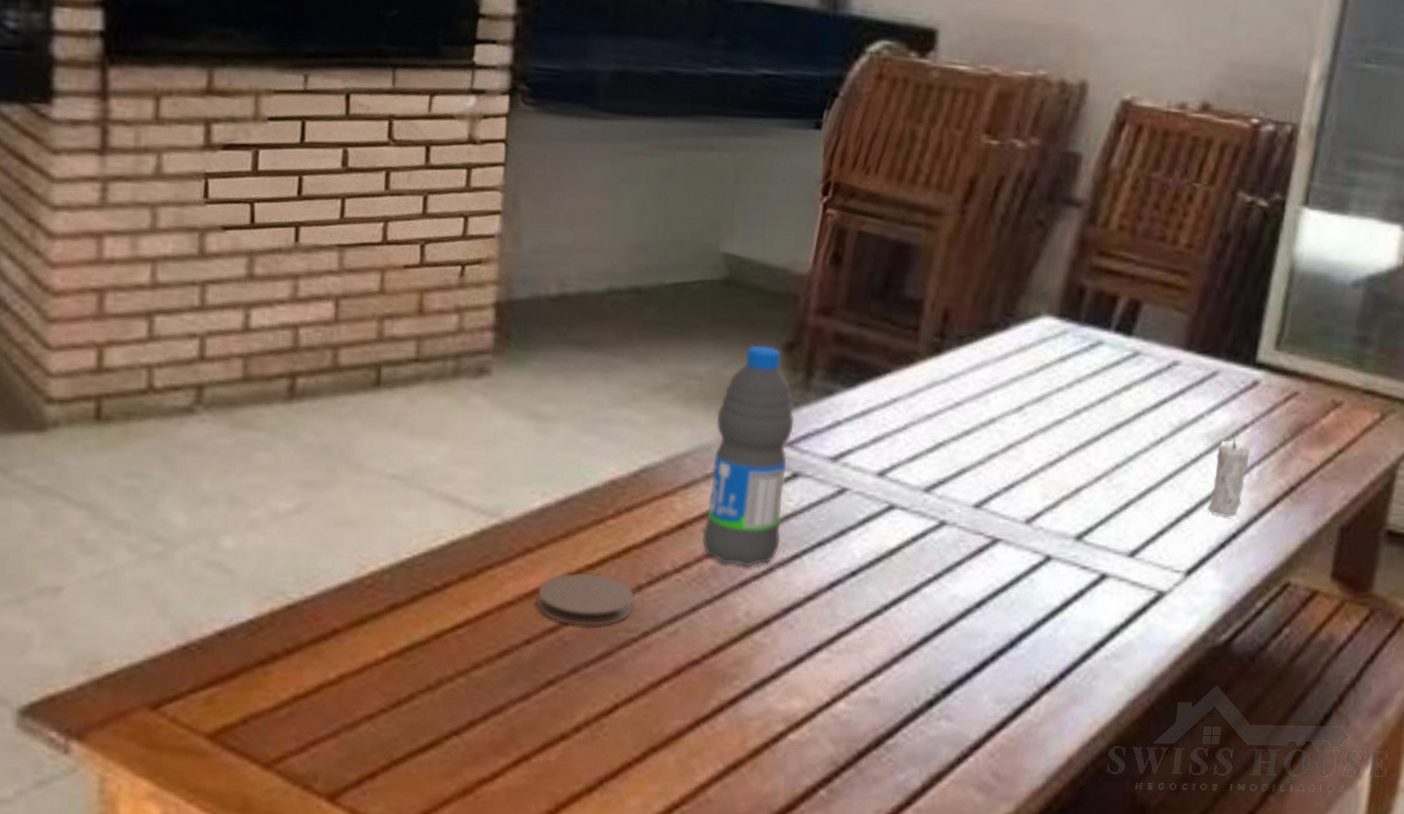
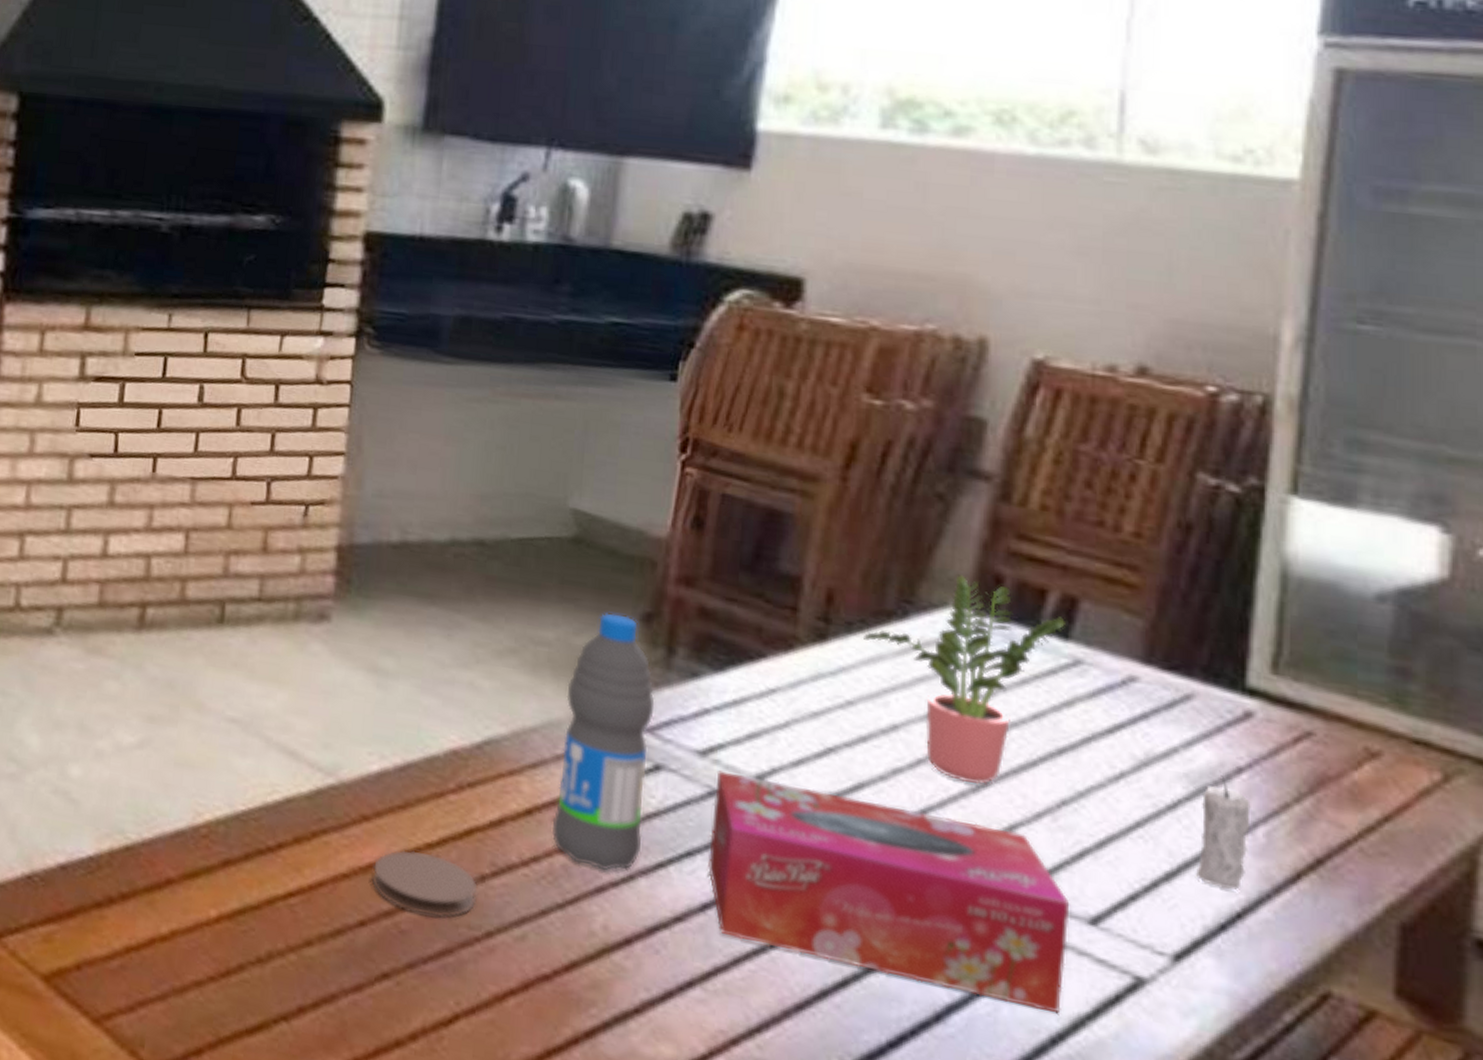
tissue box: none [836,472,1116,627] -> present [708,770,1070,1014]
potted plant: none [972,289,1130,460] -> present [864,575,1065,785]

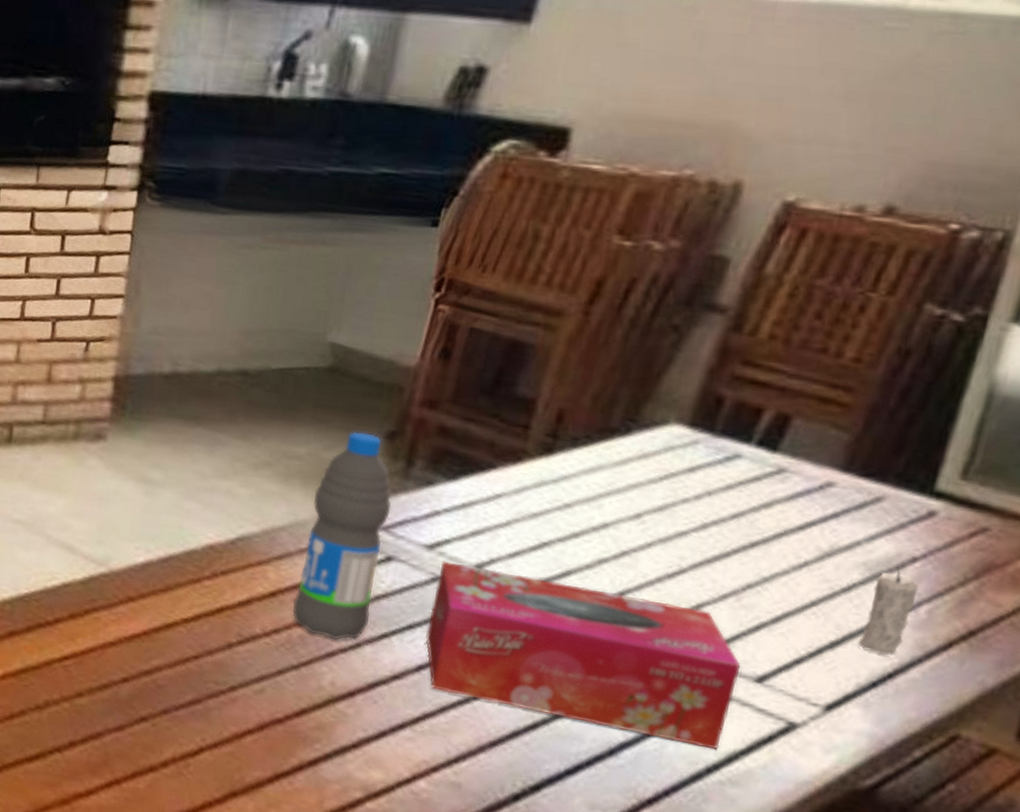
coaster: present [371,850,478,918] -> none [134,624,226,676]
potted plant: present [864,575,1065,785] -> none [587,397,776,572]

